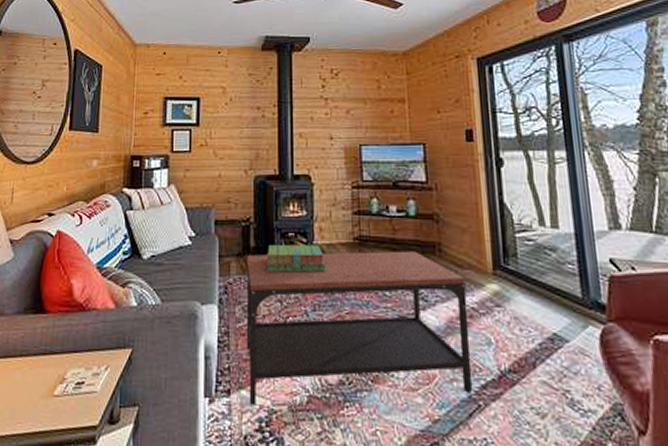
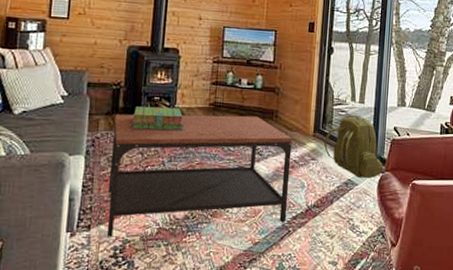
backpack: none [510,245,605,333] -> present [324,115,383,179]

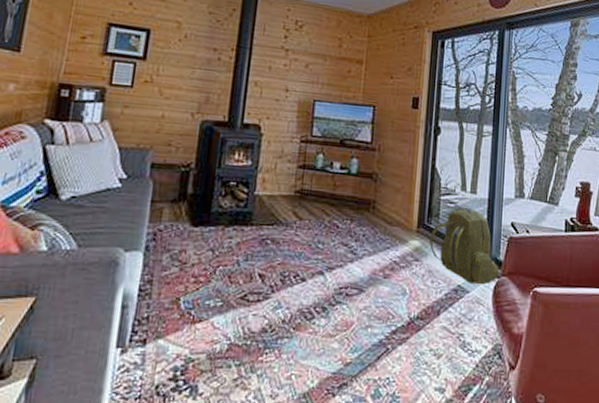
coffee table: present [106,113,292,237] -> none [165,201,392,355]
stack of books: present [132,106,185,131] -> none [202,193,265,224]

